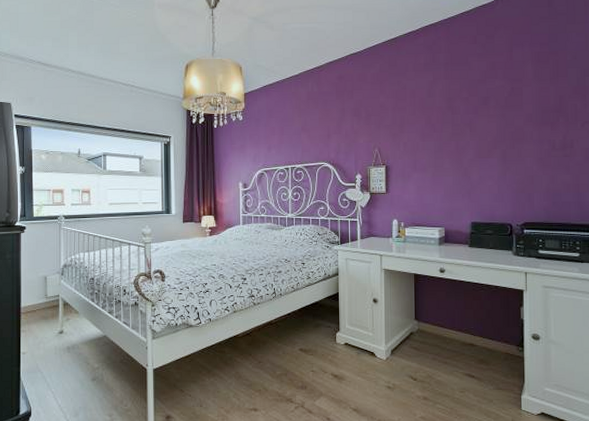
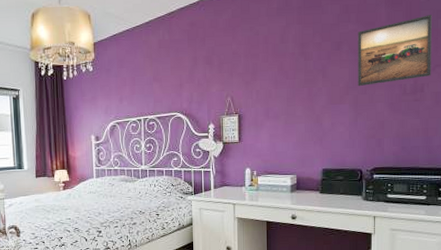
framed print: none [505,73,580,141] -> present [358,15,432,87]

